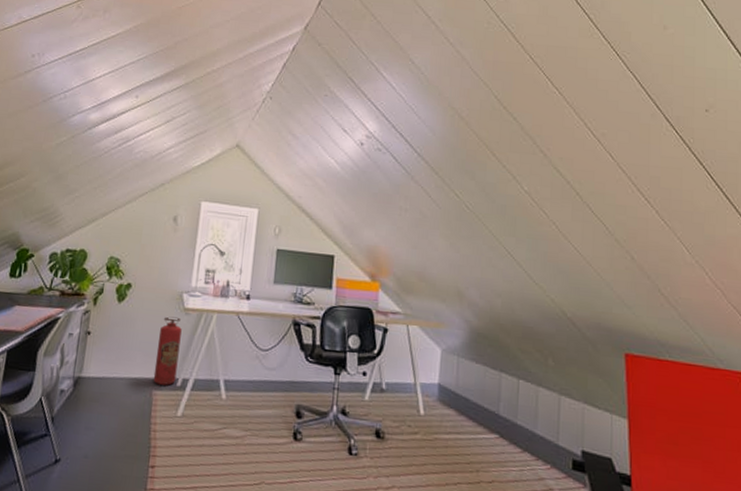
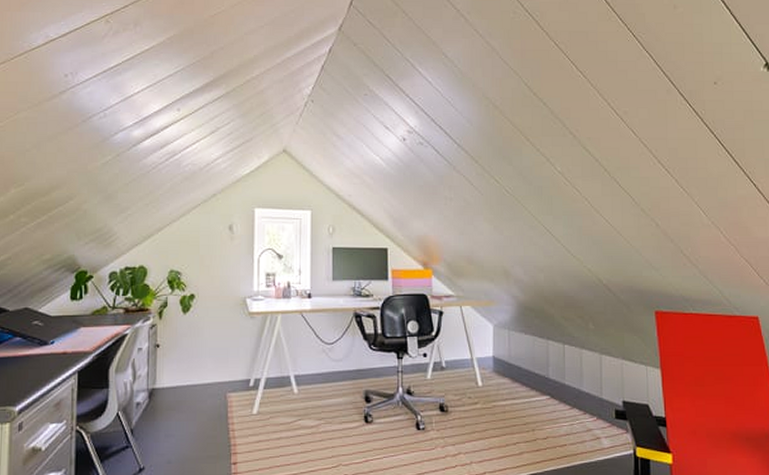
fire extinguisher: present [153,316,182,386] -> none [226,322,249,387]

